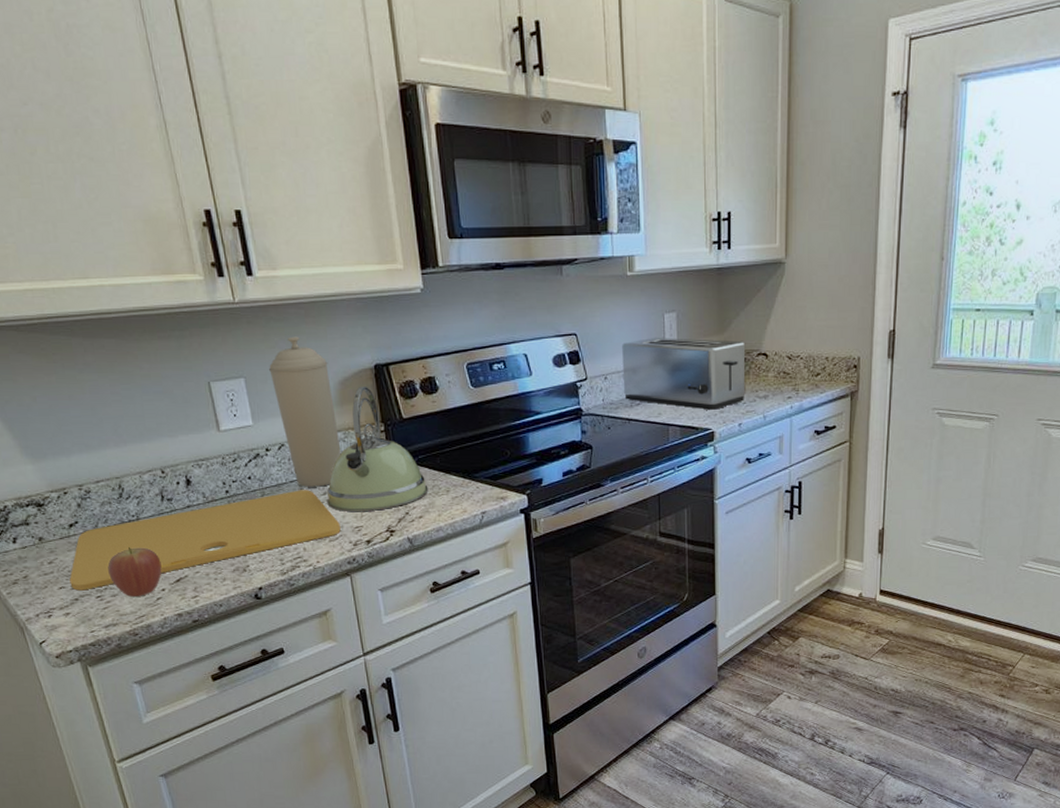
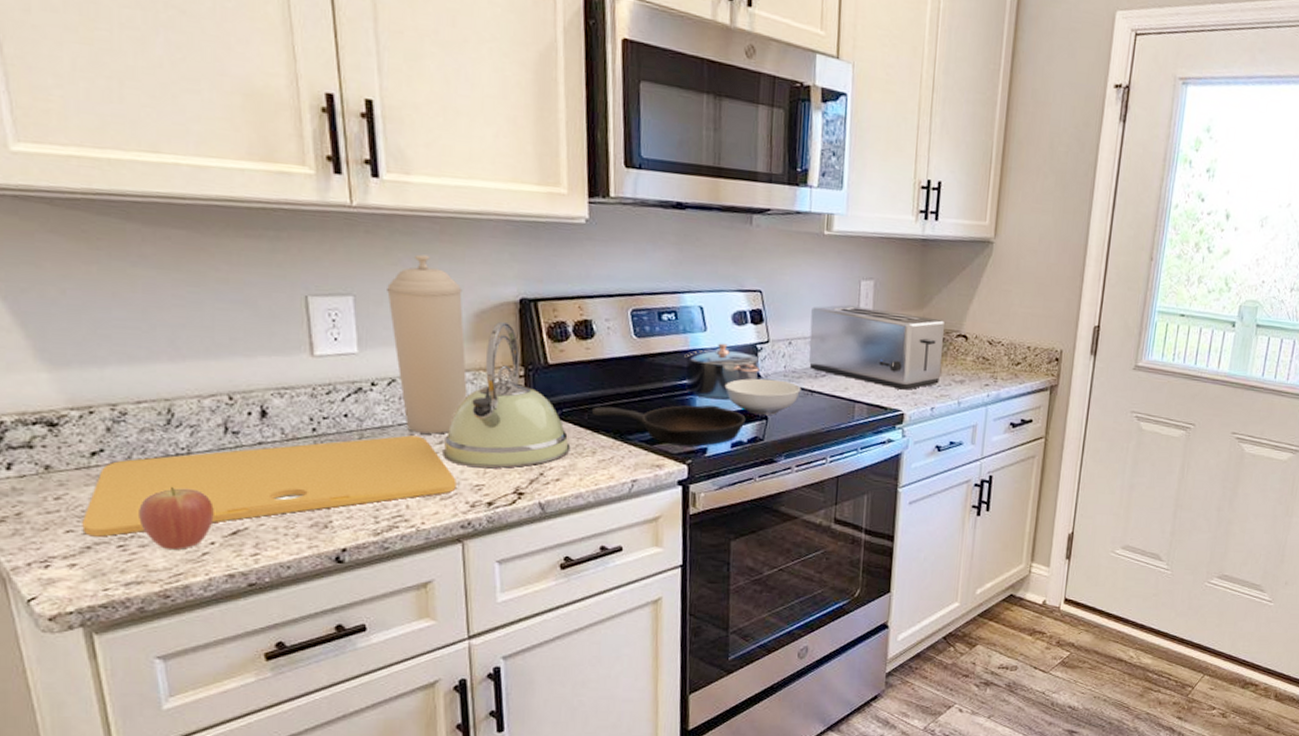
frying pan: none [443,440,573,479] -> present [592,404,746,447]
cooking pot: none [515,385,582,435] -> present [684,343,761,400]
bowl: none [552,412,620,446] -> present [724,378,802,416]

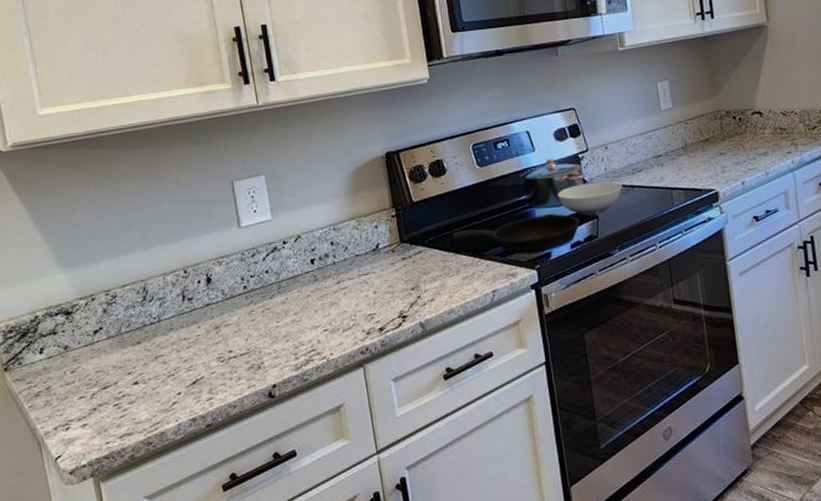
cutting board: present [82,435,456,537] -> none [90,279,354,400]
fruit: present [139,486,214,550] -> none [127,350,179,403]
canister: present [387,254,468,434] -> none [288,132,355,277]
kettle: present [442,322,571,469] -> none [340,174,439,300]
toaster: present [808,304,946,390] -> none [619,102,745,171]

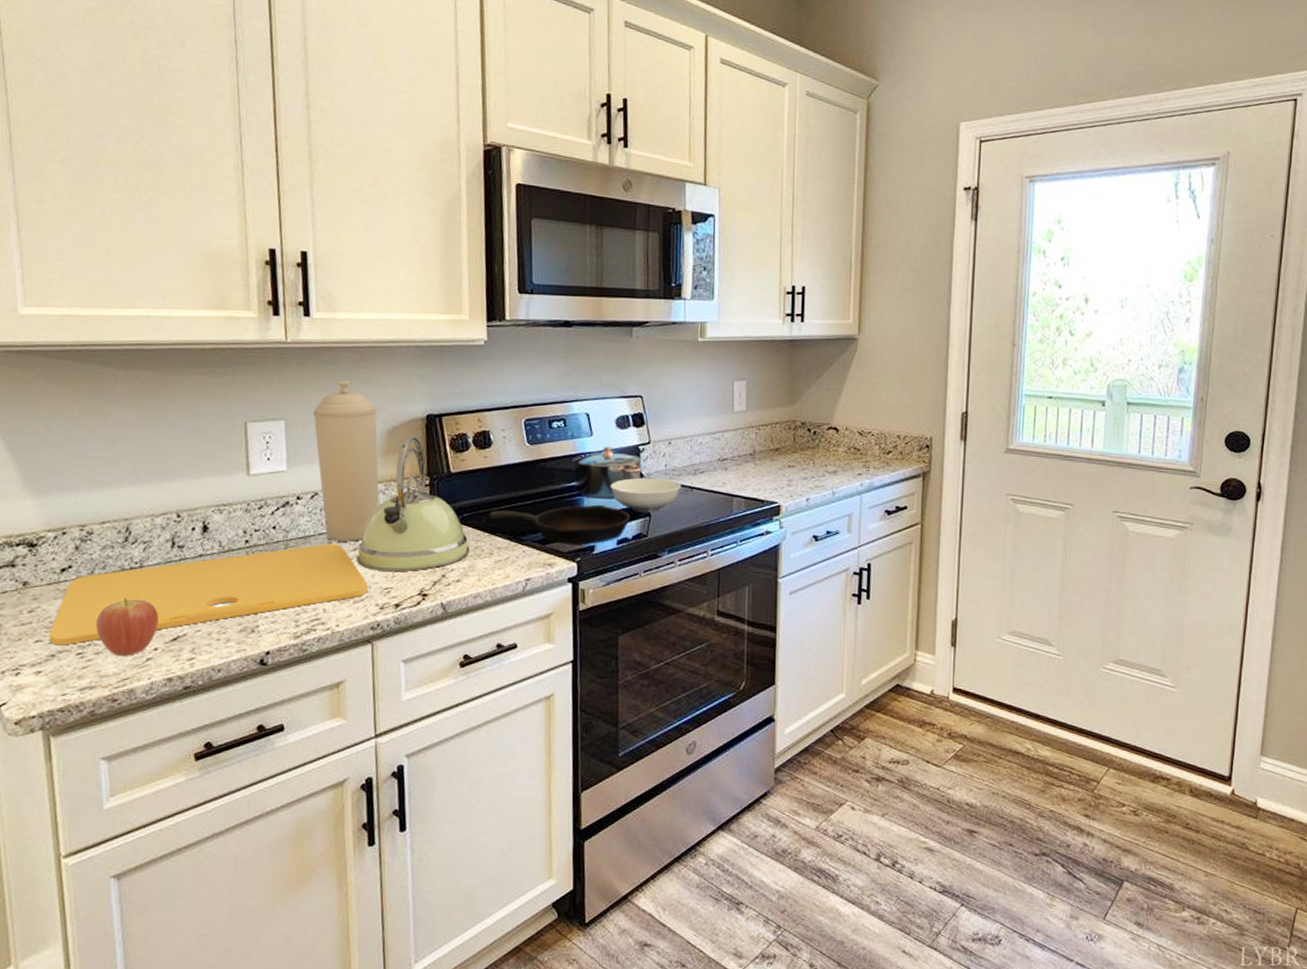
cutting board: none [90,279,354,400] -> present [49,544,368,646]
fruit: none [127,350,179,403] -> present [96,597,159,656]
canister: none [288,132,355,277] -> present [313,380,380,542]
kettle: none [340,174,439,300] -> present [356,437,470,572]

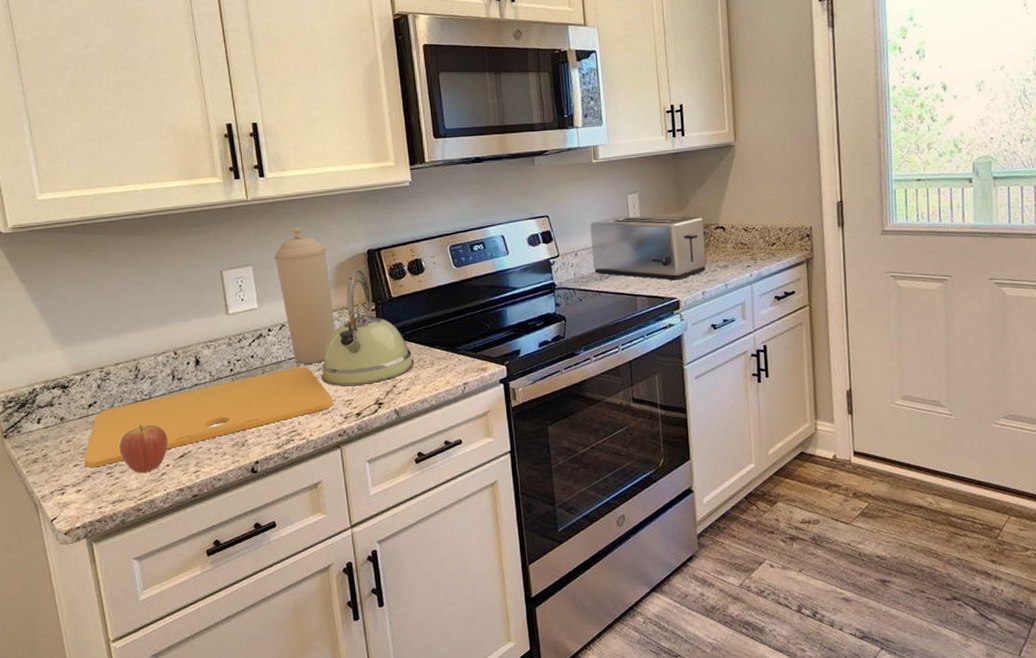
frying pan: present [490,504,630,545] -> none [428,313,548,351]
cooking pot: present [573,446,643,499] -> none [494,262,555,309]
bowl: present [610,477,682,513] -> none [528,286,590,318]
toaster: none [687,404,816,483] -> present [590,215,707,280]

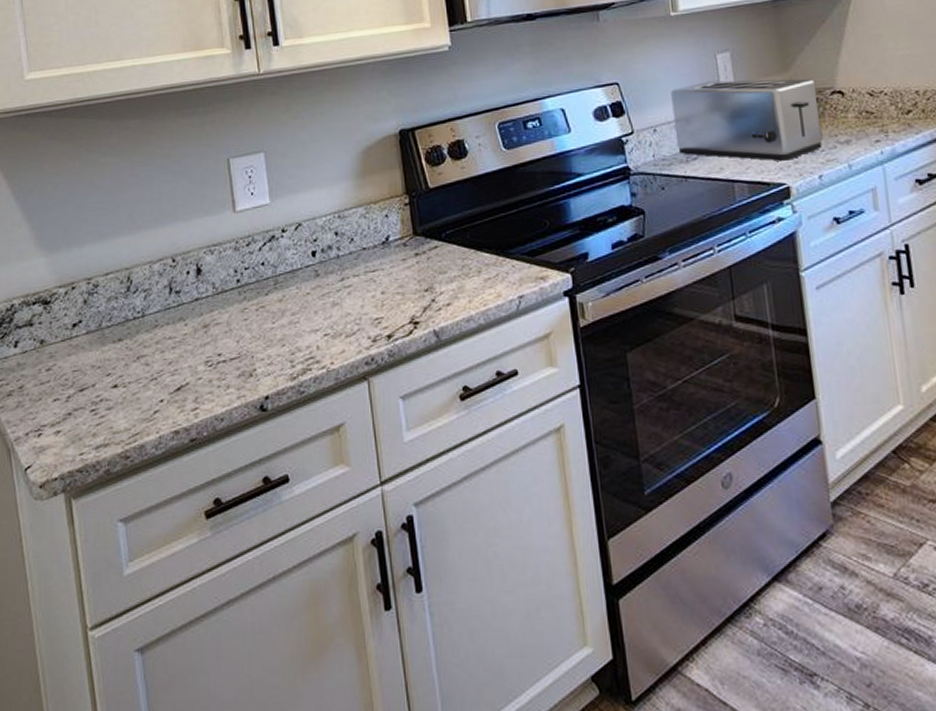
cutting board: present [84,366,333,468] -> none [65,275,359,403]
fruit: present [119,424,168,473] -> none [106,348,162,410]
canister: present [274,228,336,364] -> none [290,105,362,273]
kettle: present [321,270,415,387] -> none [344,155,457,301]

